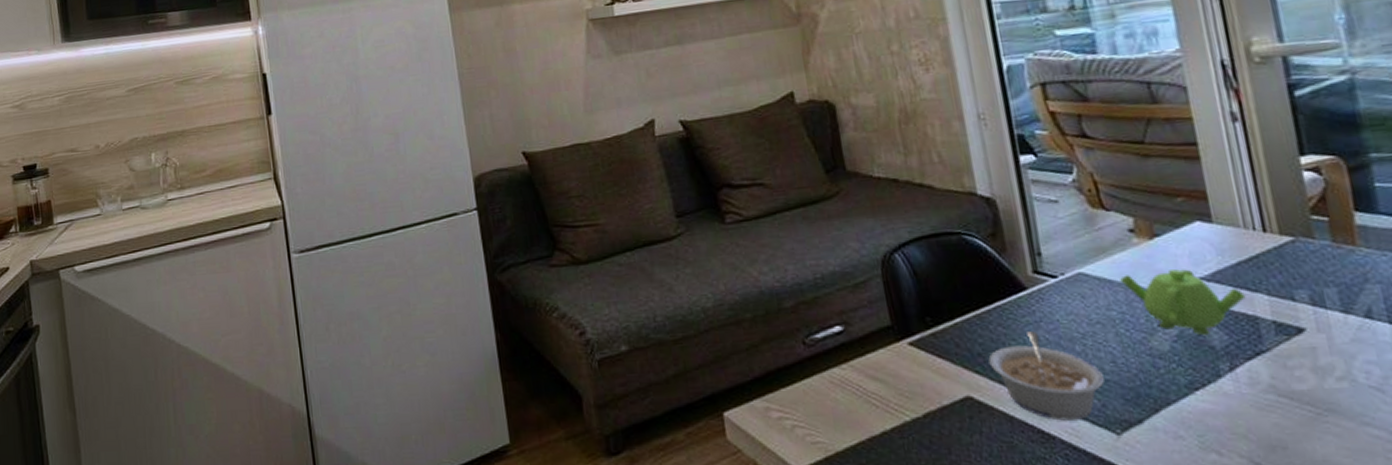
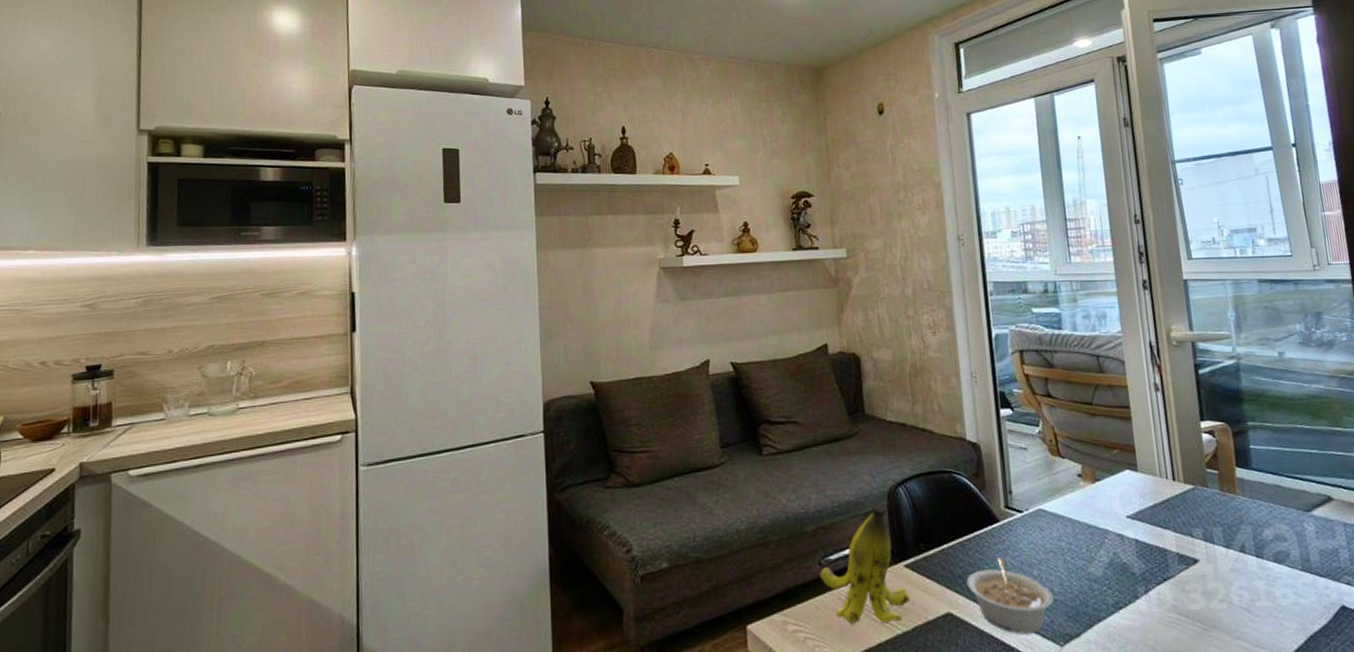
banana: none [804,272,918,412] -> present [819,503,910,625]
teapot: present [1120,269,1246,336] -> none [1069,508,1159,564]

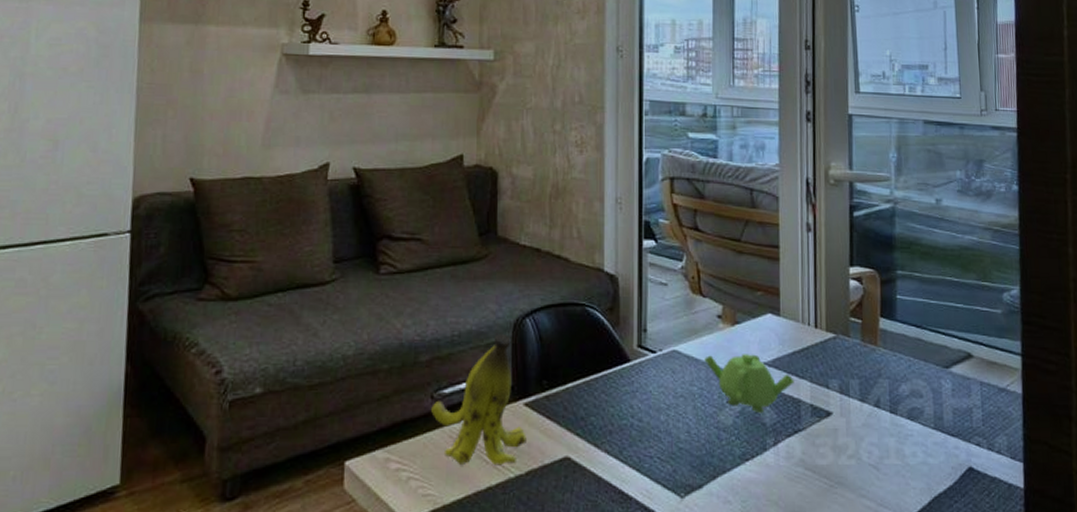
legume: present [966,557,1054,634] -> none [589,400,678,483]
teapot: none [1069,508,1159,564] -> present [704,354,794,414]

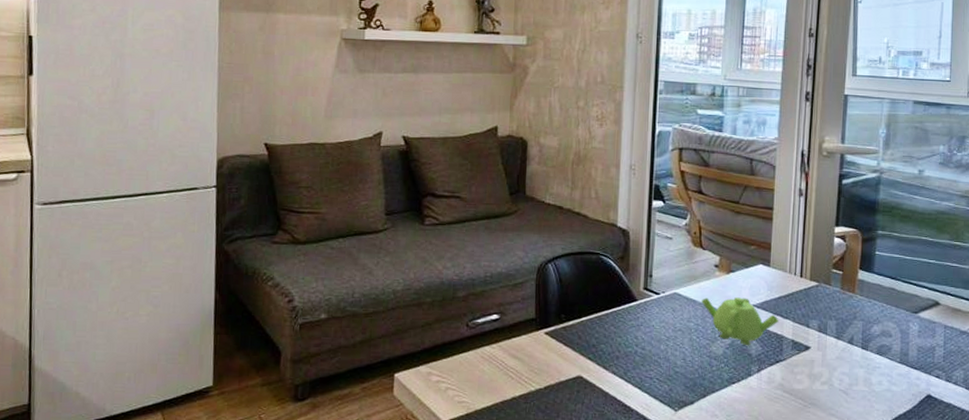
banana: present [430,334,526,466] -> none [465,276,546,381]

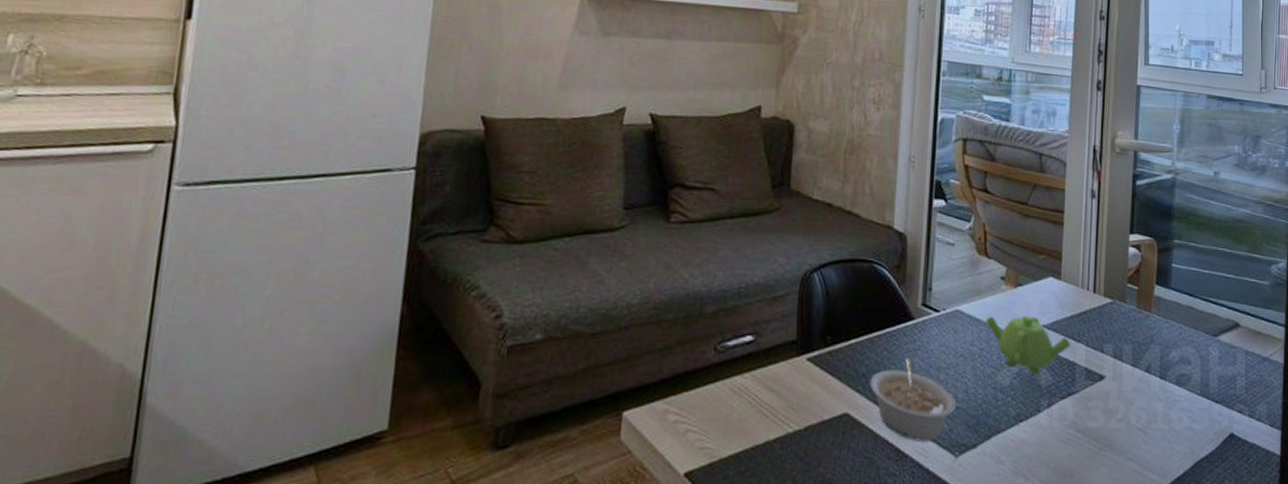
legume: none [599,332,675,399] -> present [869,358,956,441]

